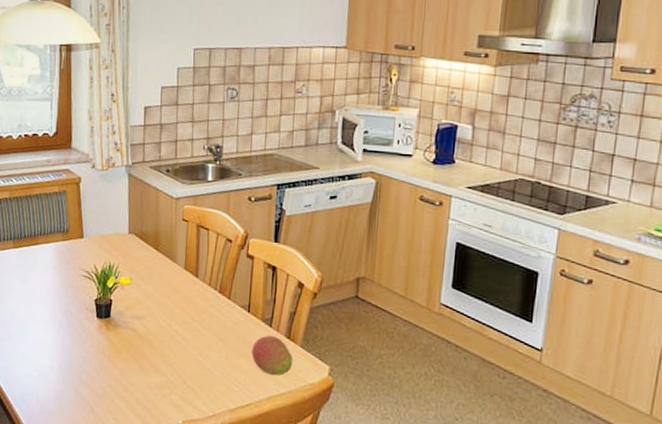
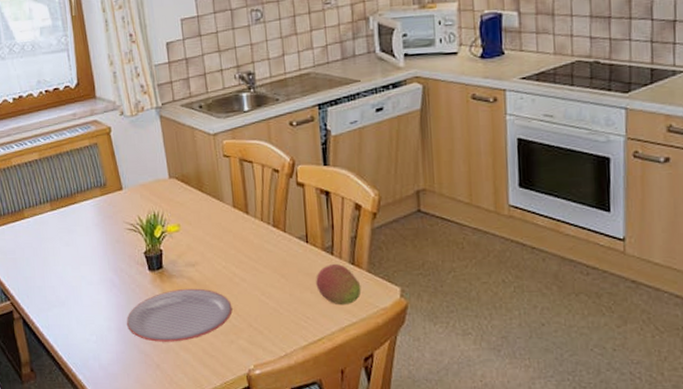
plate: none [68,339,170,389] -> present [126,288,233,342]

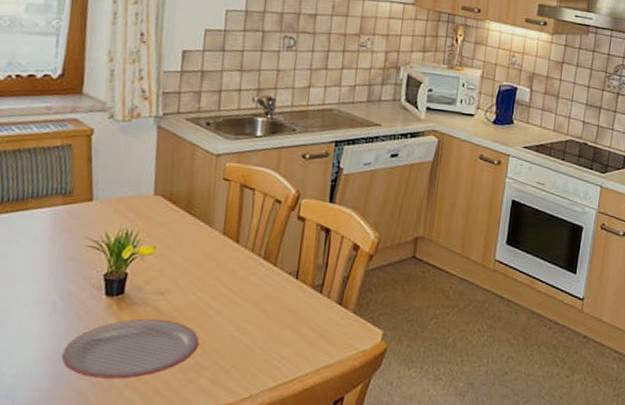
fruit: present [316,264,361,306] -> none [298,303,345,346]

